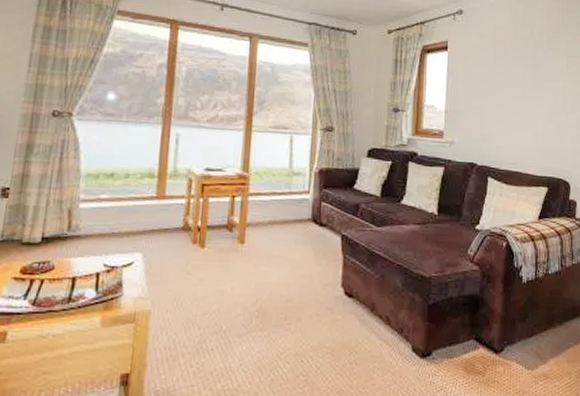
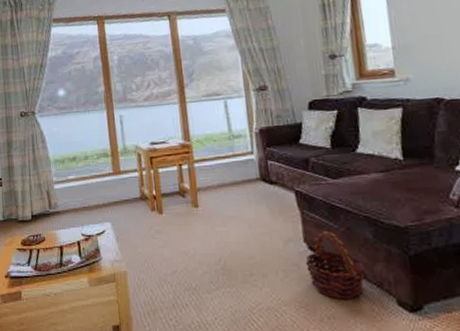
basket: none [339,276,390,345] -> present [305,230,365,299]

